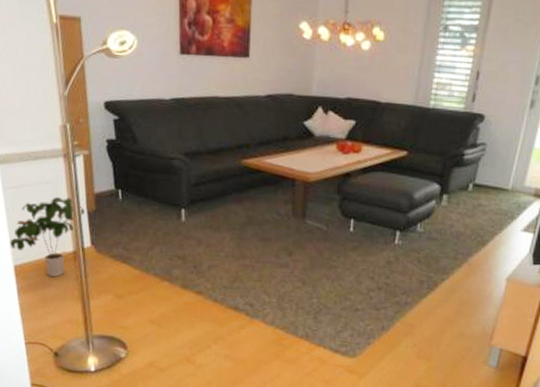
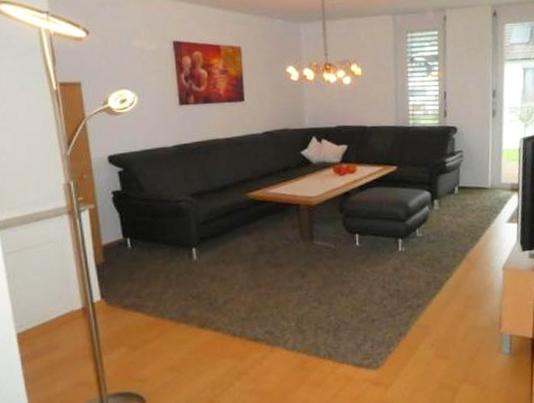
potted plant: present [9,197,85,278] -> none [11,254,93,340]

